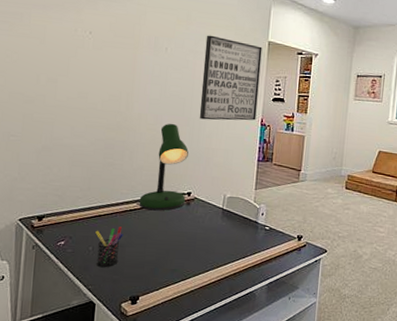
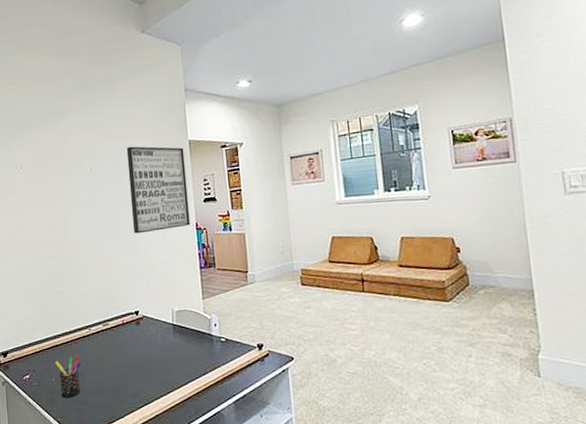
desk lamp: present [139,123,189,211] -> none [90,242,135,335]

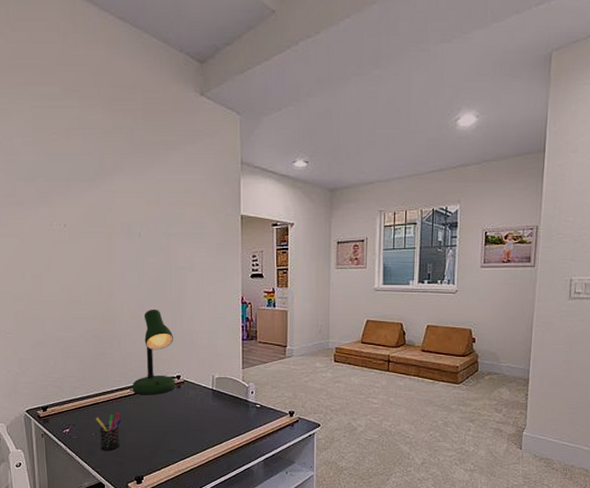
desk lamp: none [90,242,135,335] -> present [132,309,176,395]
wall art: present [126,146,190,234] -> none [177,215,236,303]

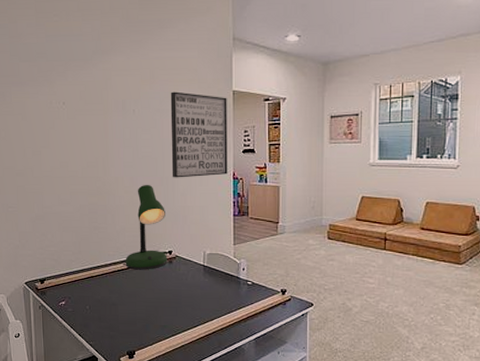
pen holder: present [96,412,122,452] -> none [90,286,115,325]
wall art: none [177,215,236,303] -> present [170,91,228,178]

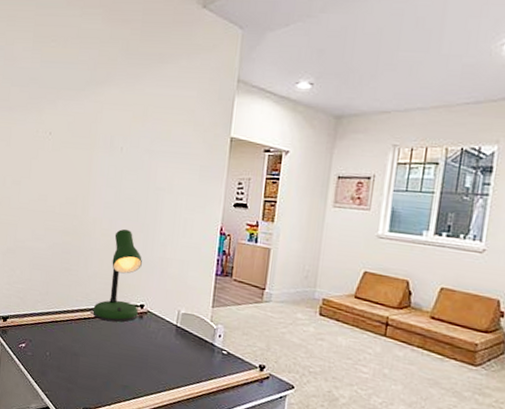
wall art: present [170,91,228,178] -> none [153,132,224,229]

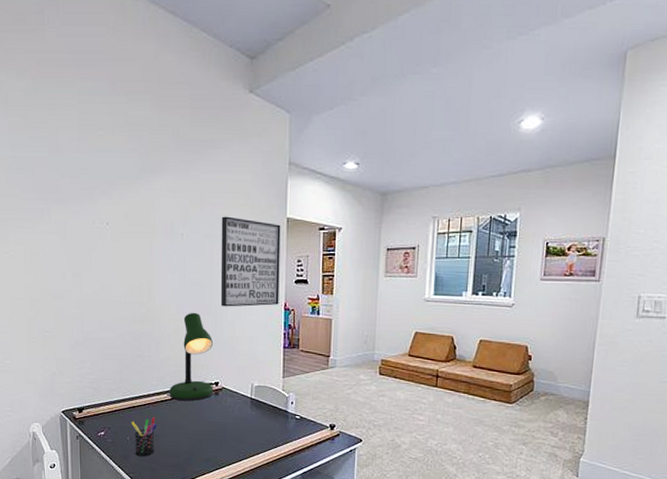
pen holder: none [52,334,78,375] -> present [131,417,157,457]
wall art: none [153,132,224,229] -> present [220,216,281,307]

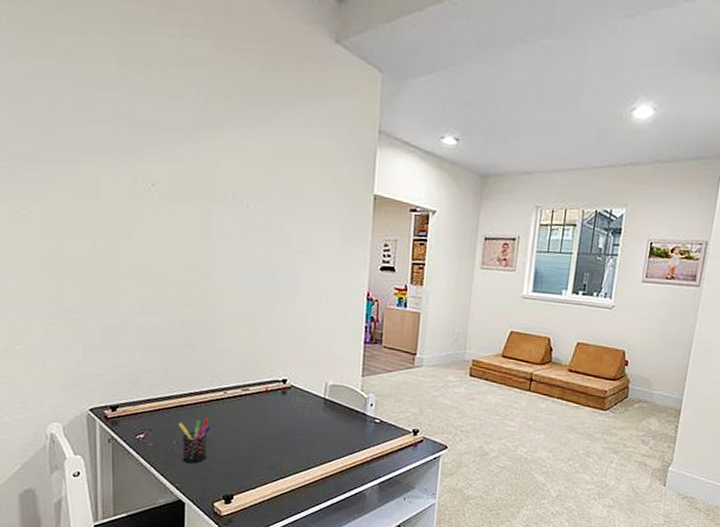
desk lamp: present [169,312,213,401] -> none [226,297,281,401]
wall art: present [220,216,281,307] -> none [292,187,367,294]

